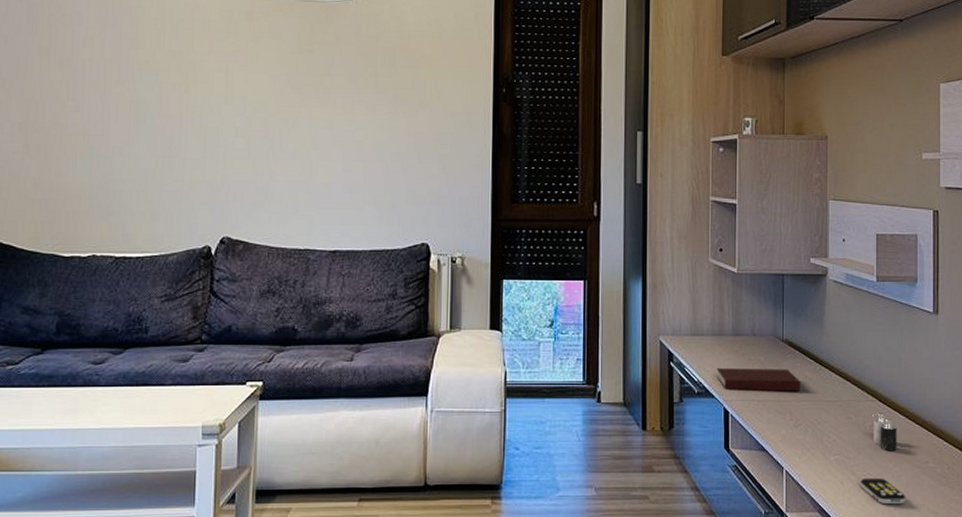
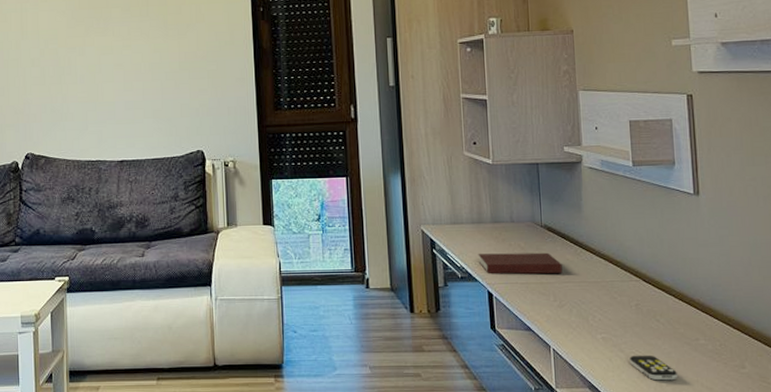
candle: present [872,413,897,452] -> none [637,292,665,329]

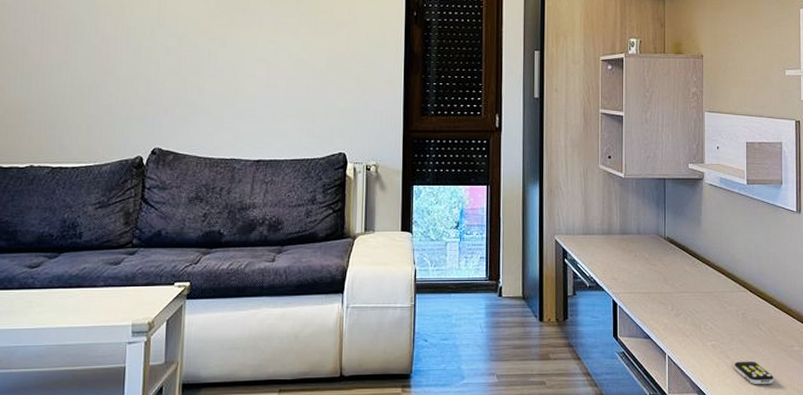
notebook: present [478,252,563,275] -> none [606,263,681,284]

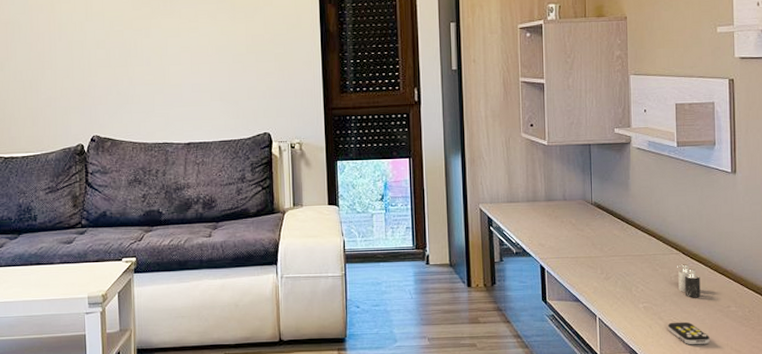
candle: none [744,302,766,337] -> present [677,264,701,298]

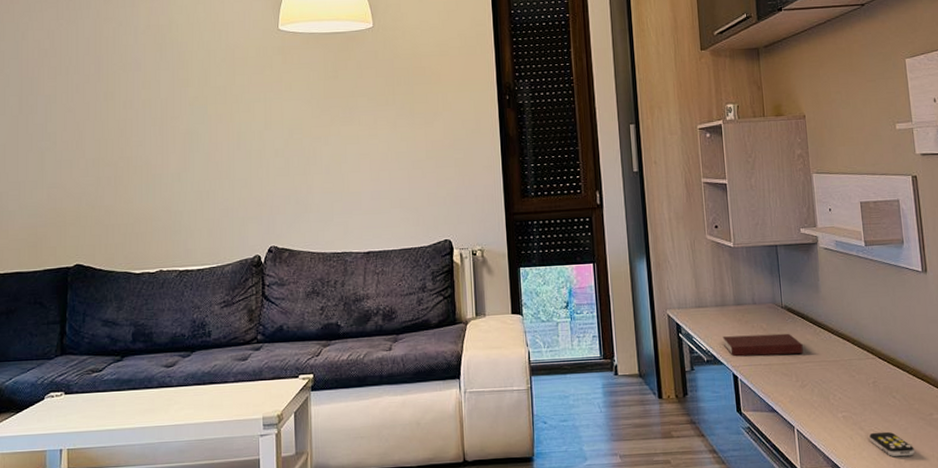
notebook: none [532,228,610,250] -> present [722,333,803,357]
candle: present [677,264,701,298] -> none [874,369,901,406]

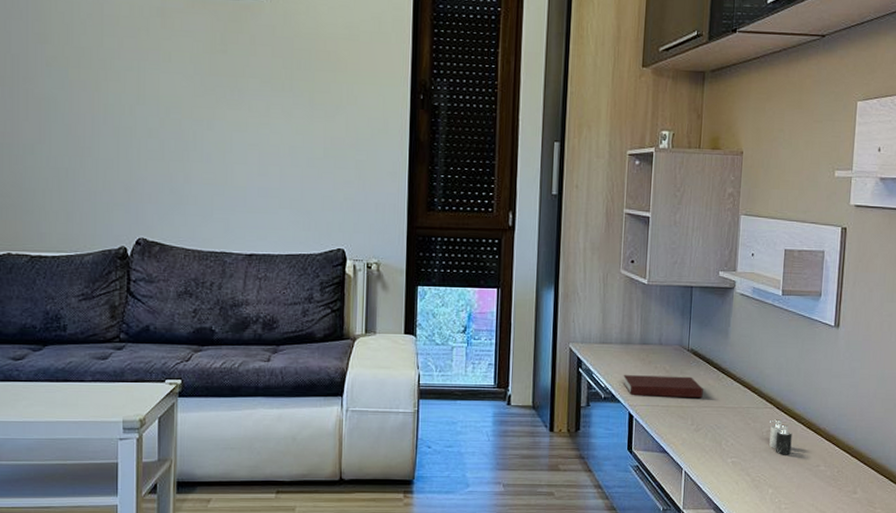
remote control: present [869,431,915,457] -> none [755,479,796,504]
candle: none [874,369,901,406] -> present [769,419,792,455]

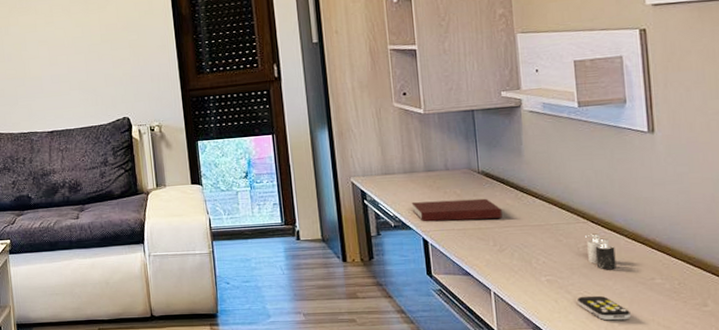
remote control: none [755,479,796,504] -> present [577,295,631,321]

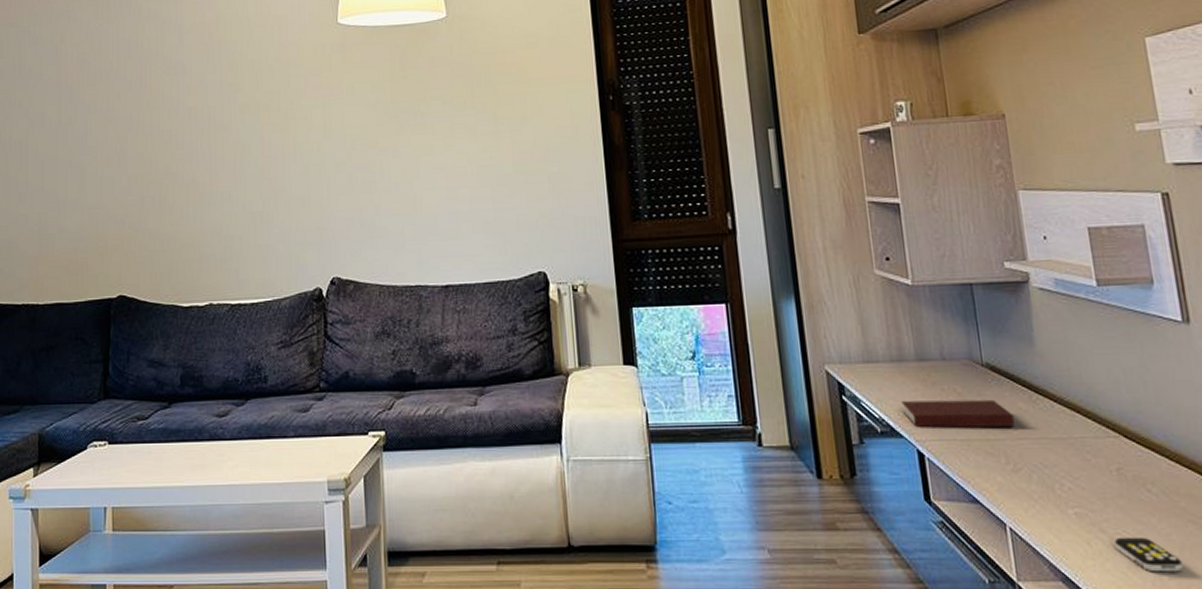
candle: present [585,233,617,270] -> none [1118,452,1160,502]

